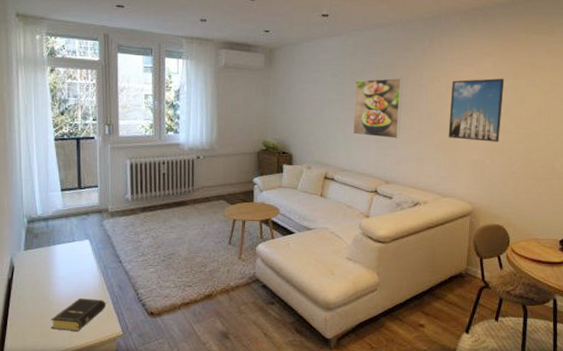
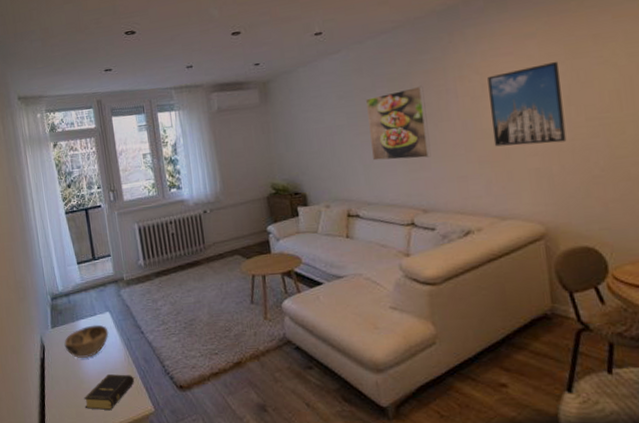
decorative bowl: none [36,250,86,281] -> present [64,324,109,358]

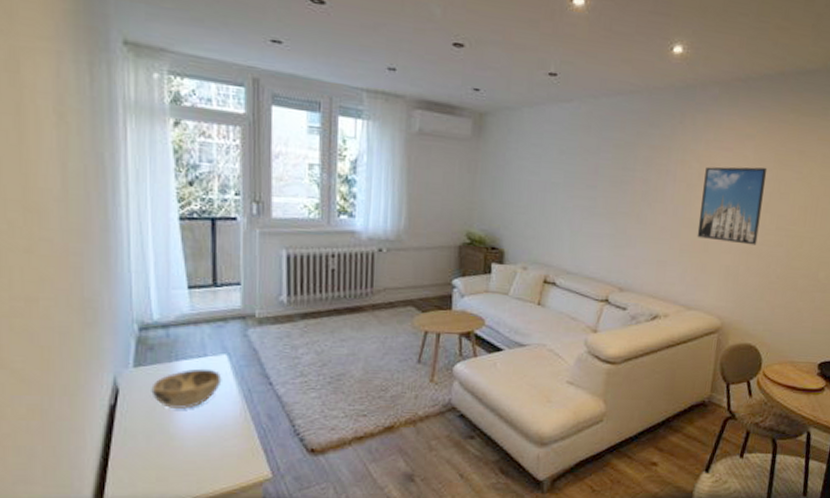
book: present [84,374,135,410] -> none [171,431,251,474]
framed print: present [365,85,432,161] -> none [582,159,646,236]

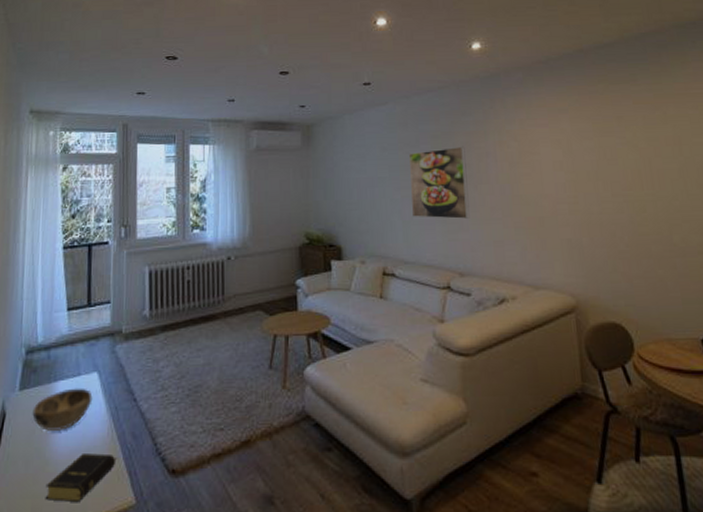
book: none [171,431,251,474] -> present [45,453,117,502]
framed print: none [582,159,646,236] -> present [408,146,470,219]
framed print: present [697,166,768,245] -> none [525,137,595,215]

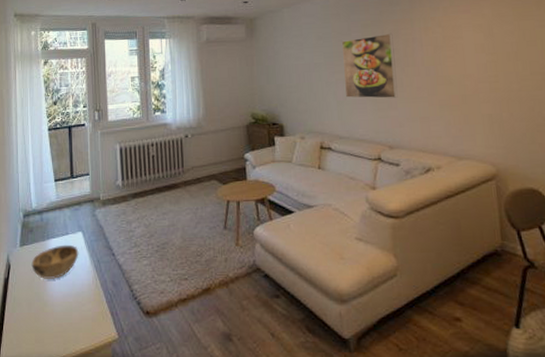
book: present [45,453,117,502] -> none [45,297,101,336]

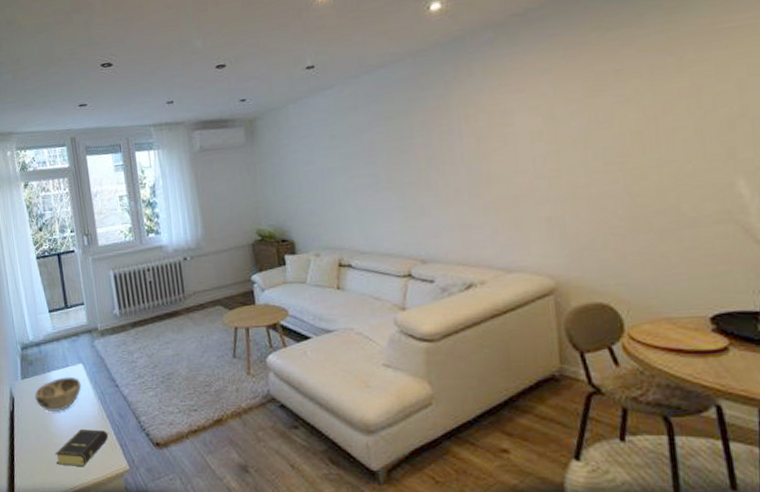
book: none [45,297,101,336] -> present [55,429,109,466]
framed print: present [341,33,398,99] -> none [360,124,432,206]

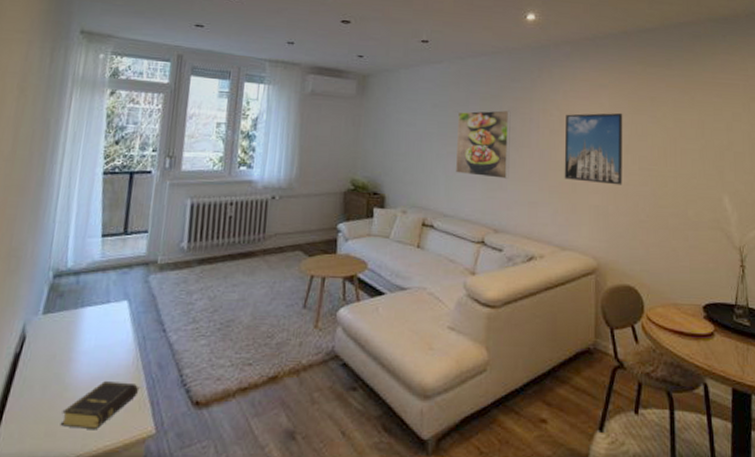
decorative bowl: present [34,376,82,411] -> none [54,315,121,357]
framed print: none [360,124,432,206] -> present [456,110,511,179]
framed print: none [496,99,582,193] -> present [564,112,623,185]

